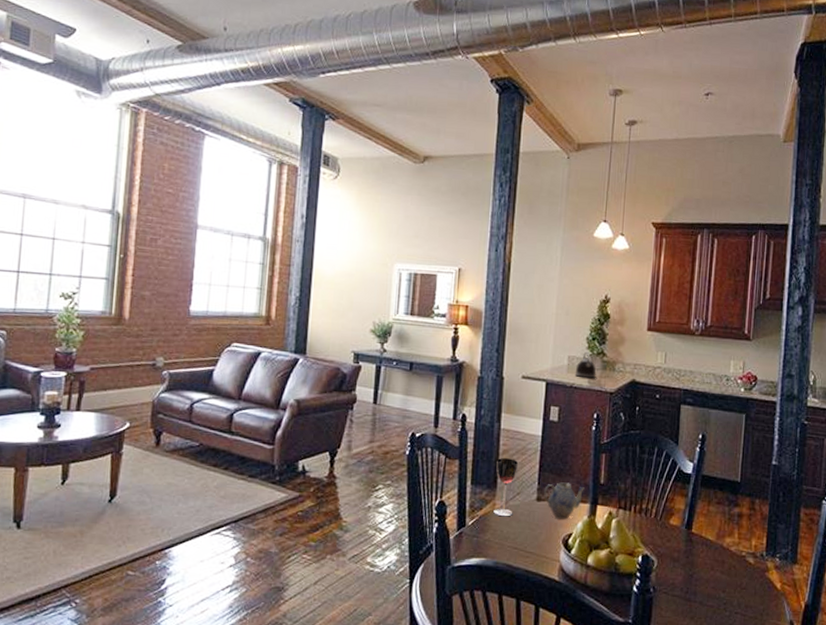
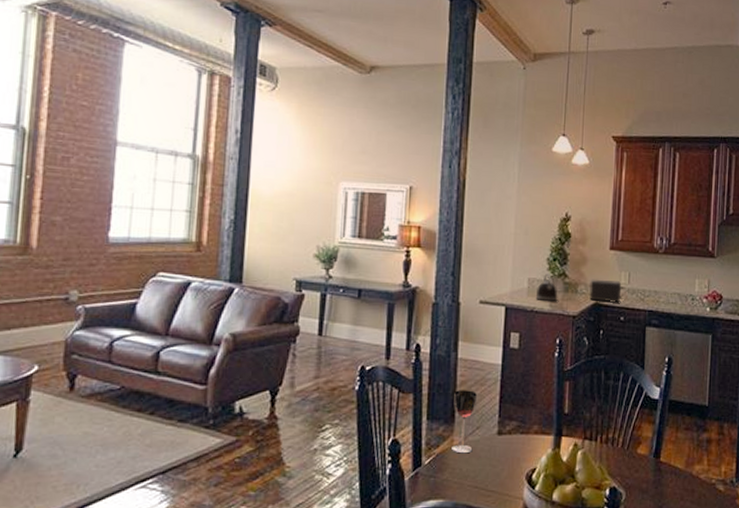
teapot: present [544,482,585,520] -> none [505,414,548,454]
toaster: none [626,358,659,381] -> present [589,279,623,303]

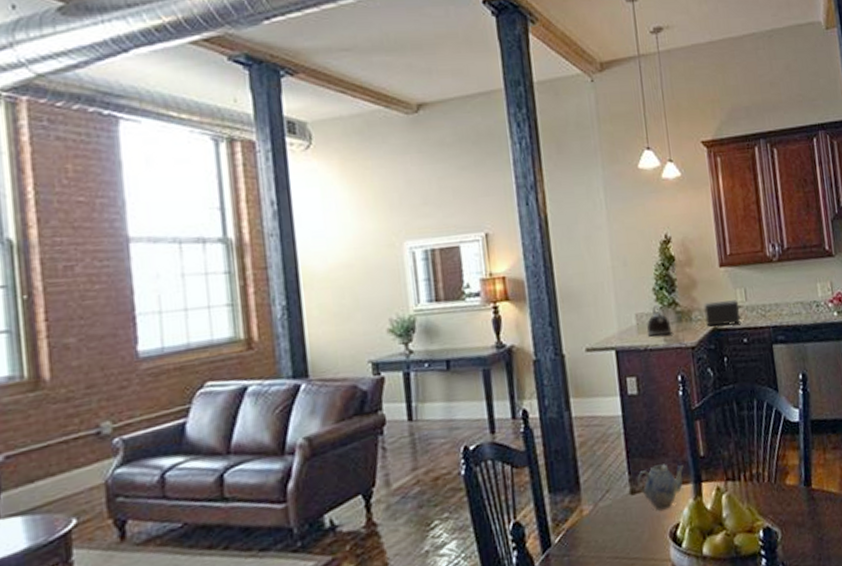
wineglass: present [452,390,477,454] -> none [574,450,606,524]
teapot: none [505,414,548,454] -> present [637,464,683,510]

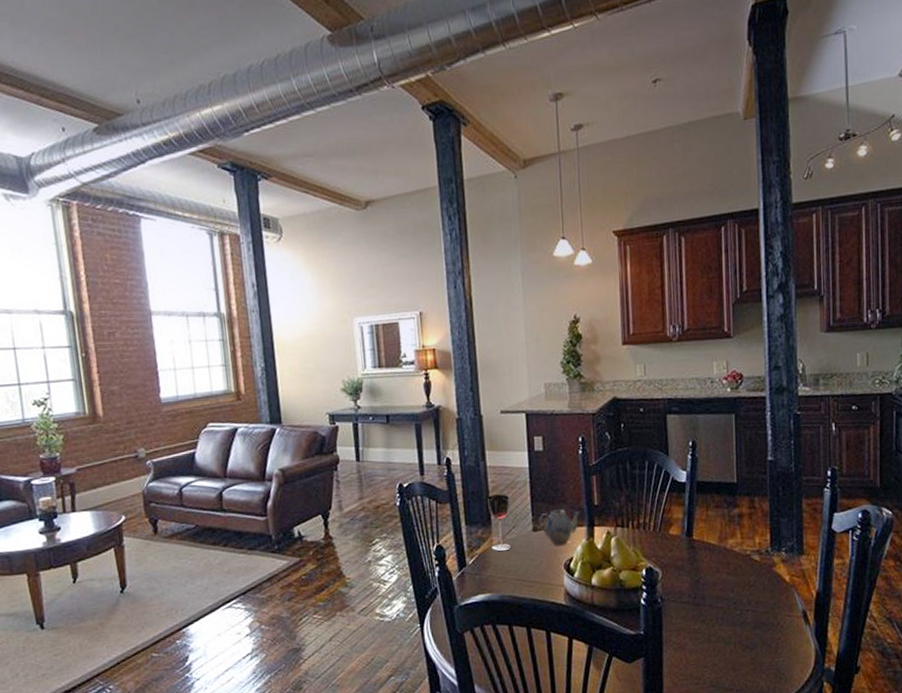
wineglass: none [574,450,606,524] -> present [487,494,512,552]
kettle: present [646,304,672,337] -> none [553,376,576,404]
toaster: present [704,300,741,327] -> none [606,374,640,397]

